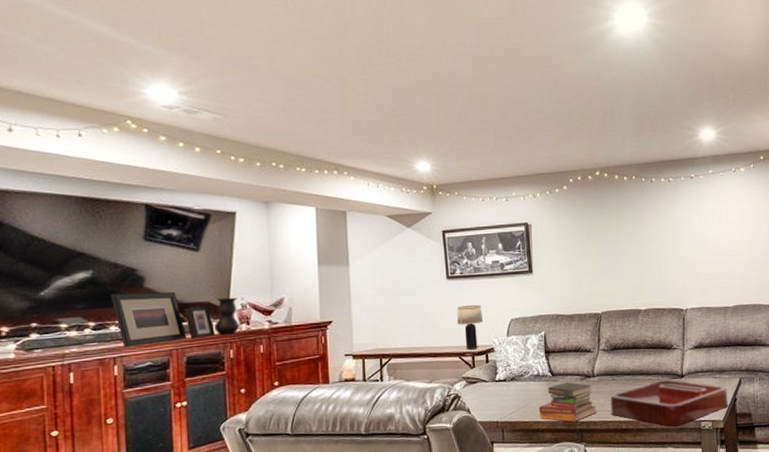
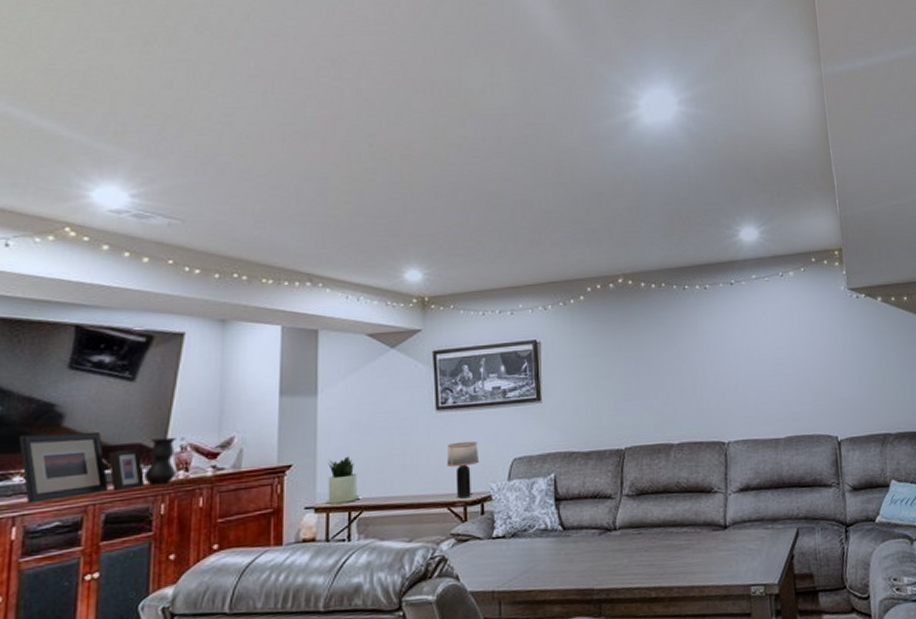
planter: none [361,315,388,353] -> present [326,456,360,504]
books: present [538,382,596,422] -> none [545,538,618,590]
decorative tray: present [609,379,728,427] -> none [635,532,783,594]

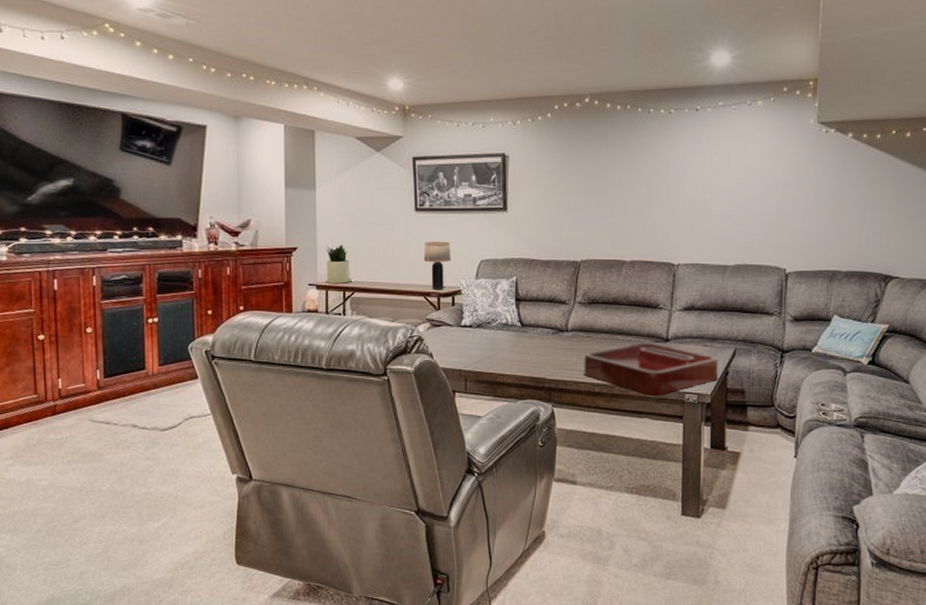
picture frame: present [18,431,109,504] -> none [90,203,159,259]
picture frame: present [108,449,144,492] -> none [156,222,185,256]
vase: present [144,437,177,487] -> none [184,215,209,255]
decorative tray: none [635,532,783,594] -> present [583,342,718,396]

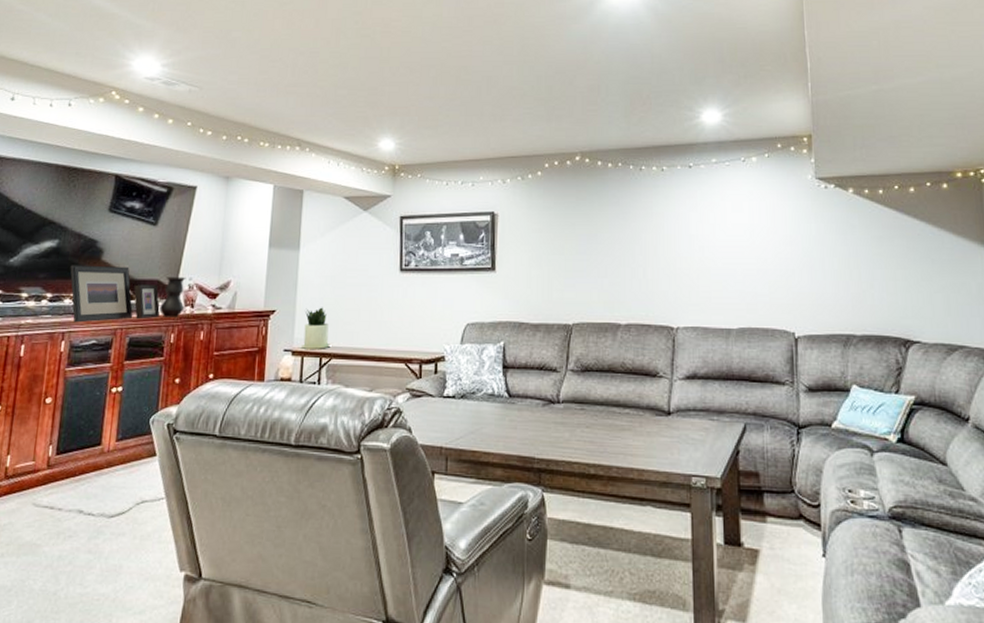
picture frame: none [90,203,159,259] -> present [70,265,133,323]
picture frame: none [156,222,185,256] -> present [134,284,160,320]
vase: none [184,215,209,255] -> present [160,276,186,319]
table lamp: present [423,241,452,291] -> none [406,303,436,357]
decorative tray: present [583,342,718,396] -> none [576,416,728,479]

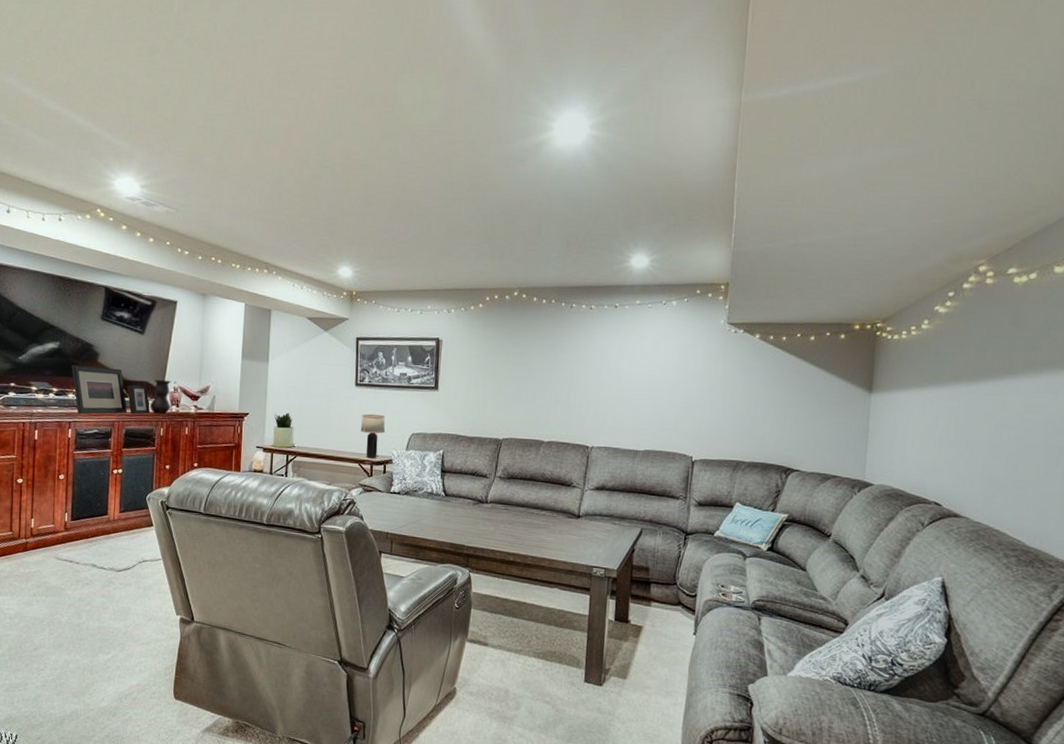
table lamp: none [406,303,436,357] -> present [360,413,386,459]

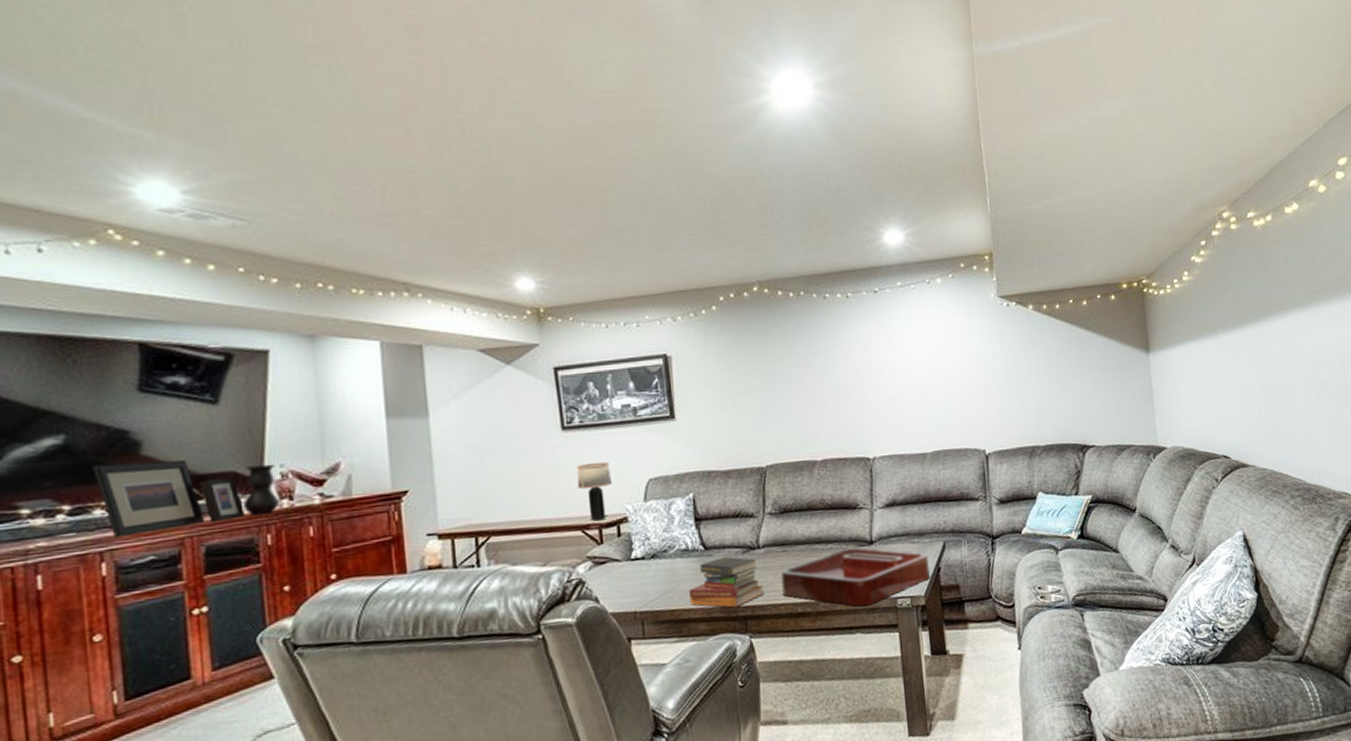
planter: present [271,413,295,448] -> none [448,480,486,530]
books: none [428,504,485,546] -> present [688,556,763,608]
decorative tray: none [499,517,625,568] -> present [780,547,930,607]

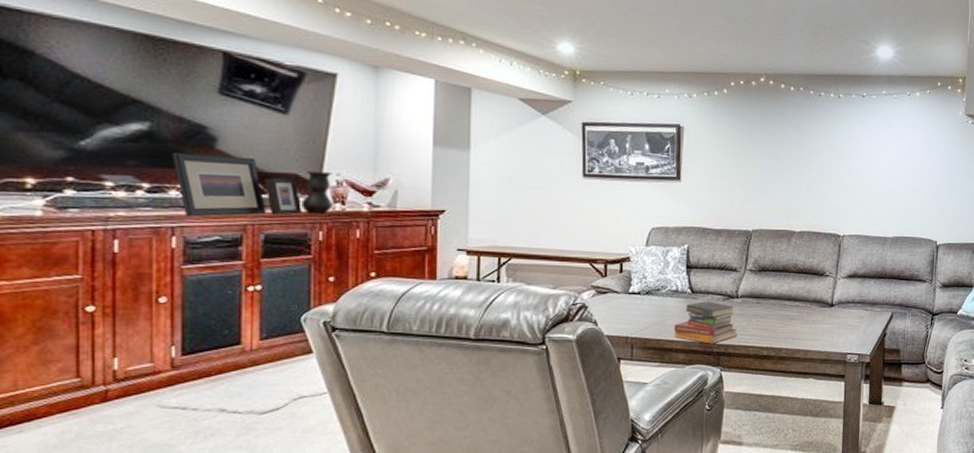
table lamp: present [577,461,613,522] -> none [590,207,621,257]
decorative tray: present [780,547,930,607] -> none [752,308,877,357]

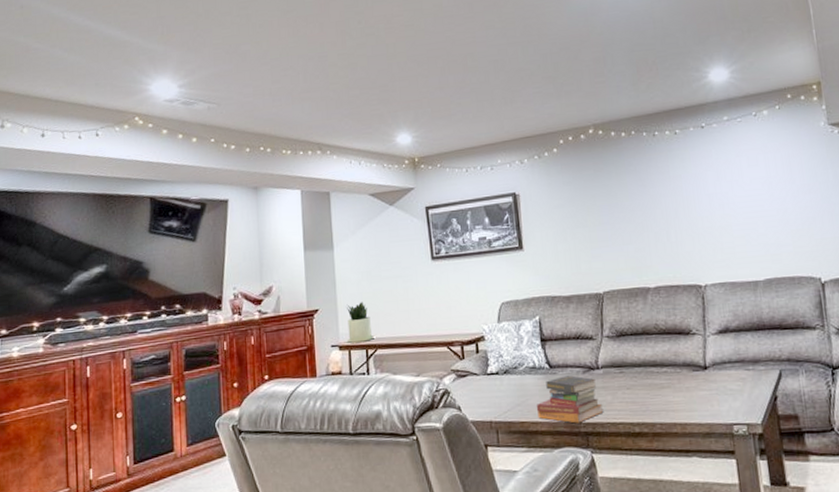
picture frame: present [172,152,267,217] -> none [121,283,186,341]
picture frame: present [264,177,301,216] -> none [183,297,210,332]
vase: present [301,170,333,216] -> none [210,287,233,328]
planter: none [477,208,509,249] -> present [347,302,374,343]

